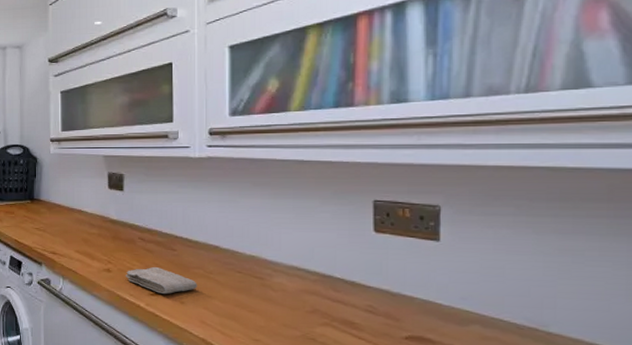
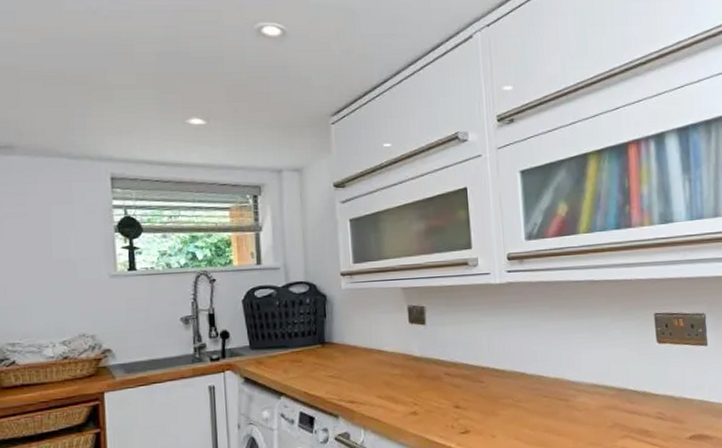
washcloth: present [125,267,197,295] -> none [433,402,507,431]

